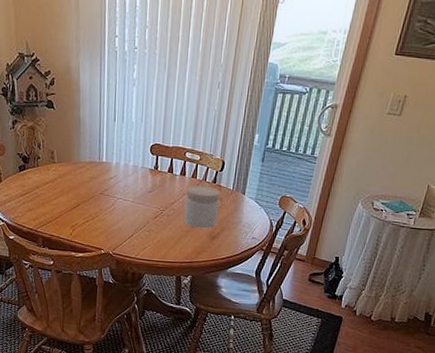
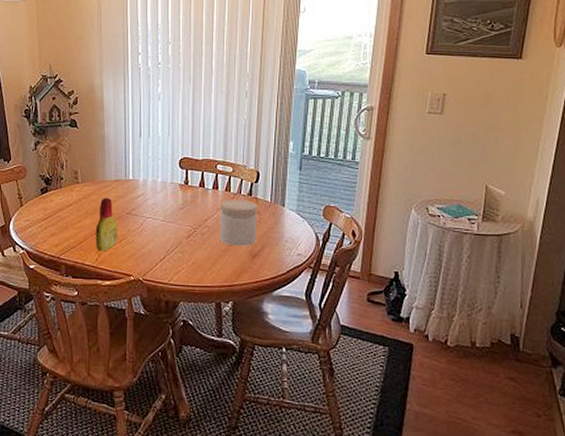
bottle: none [70,177,91,227] -> present [95,197,117,252]

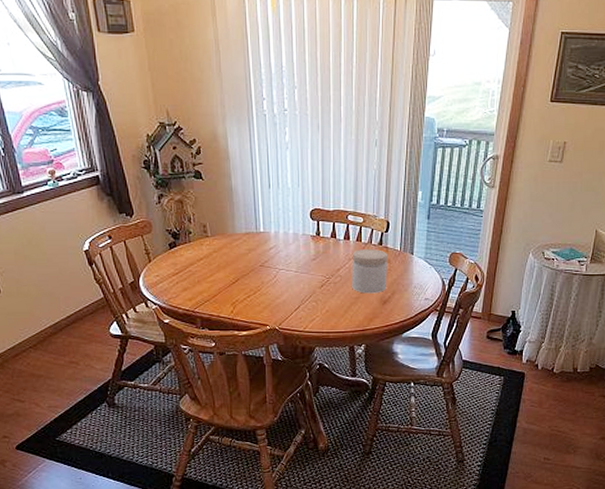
bottle: present [95,197,117,252] -> none [229,250,251,304]

